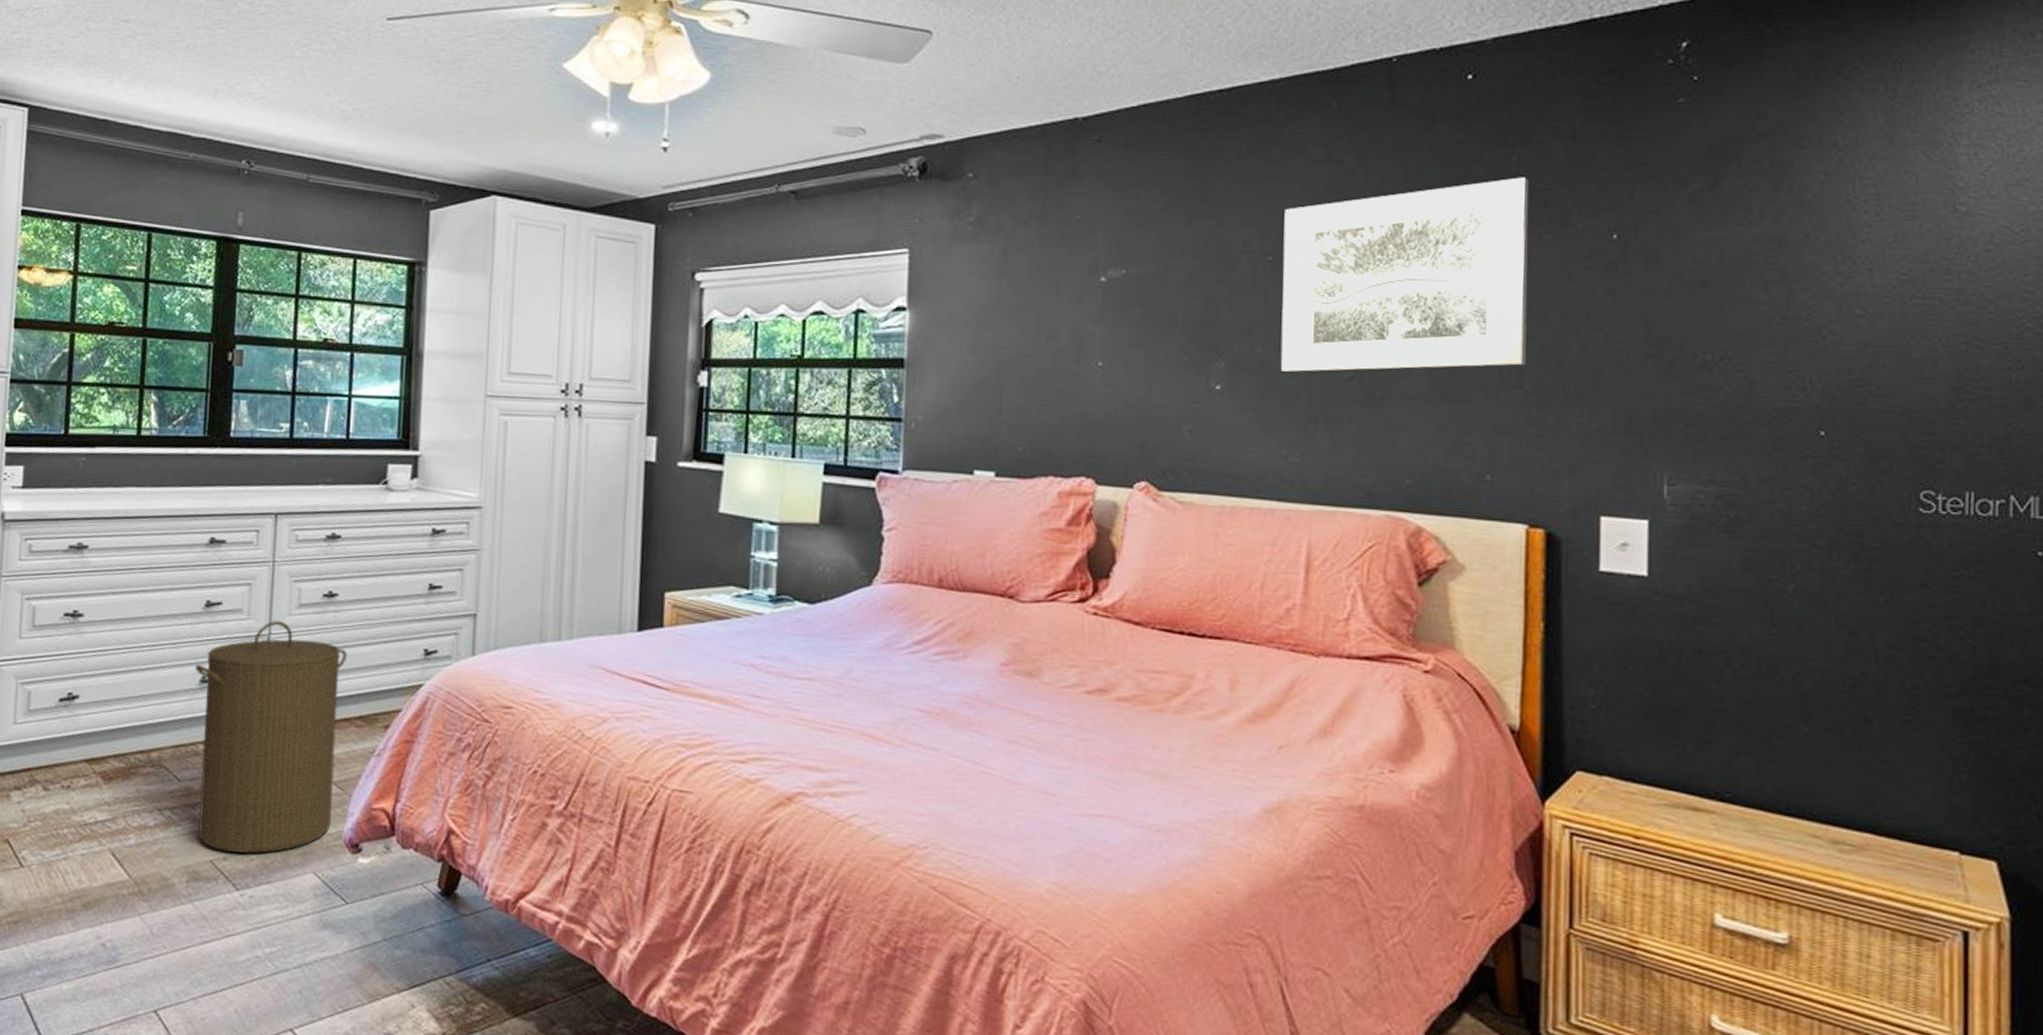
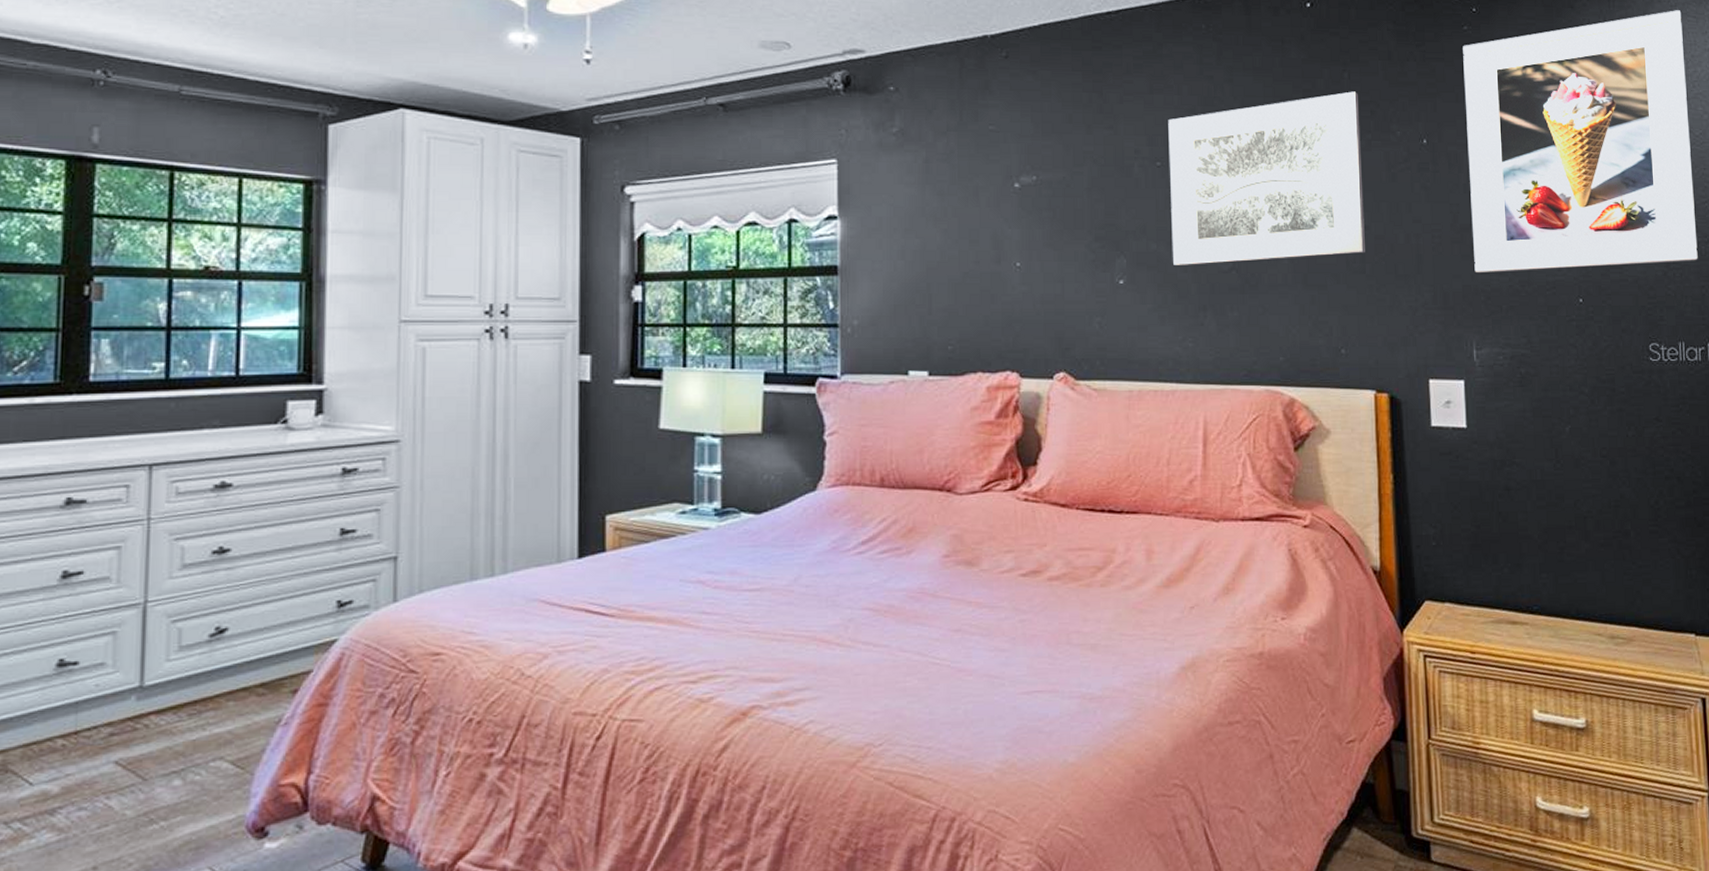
laundry hamper: present [194,621,347,854] -> none [49,586,244,860]
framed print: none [1672,72,2006,395] -> present [1463,10,1698,273]

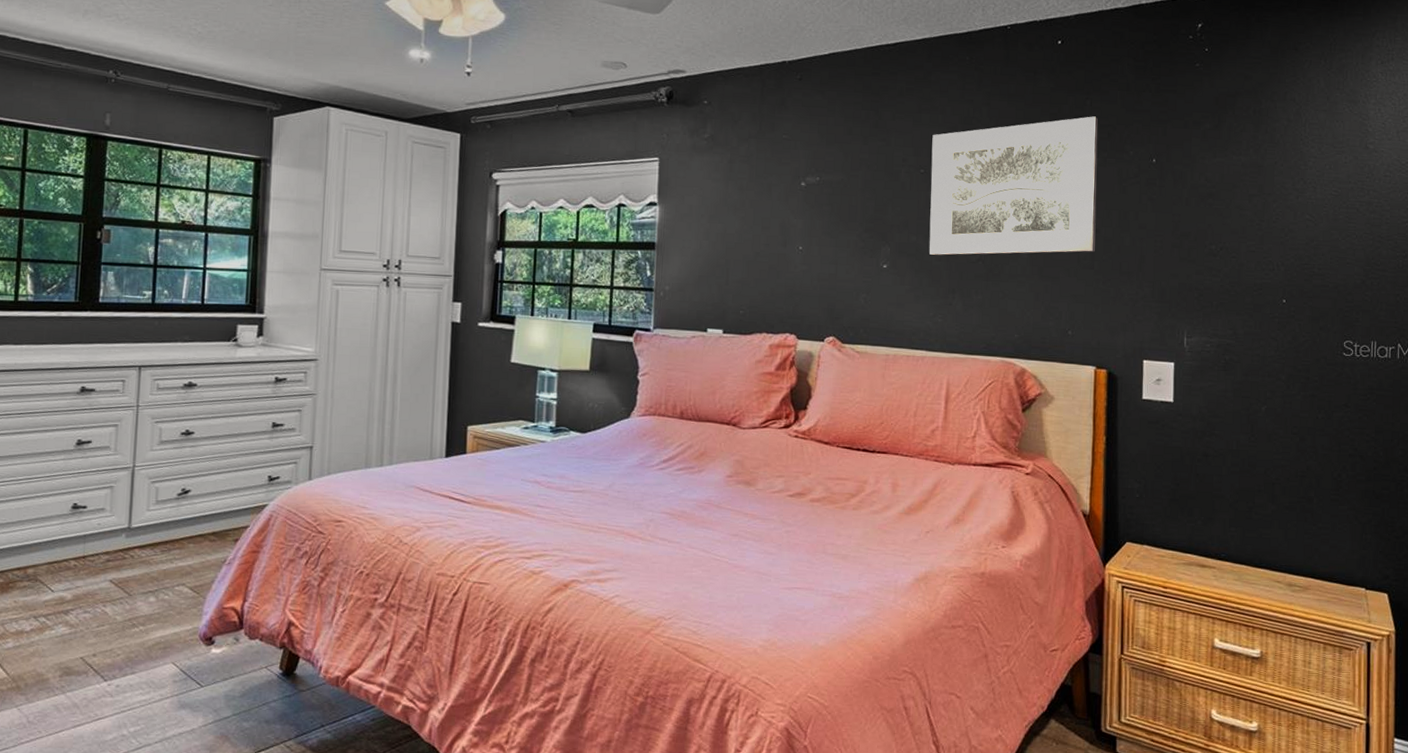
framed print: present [1463,10,1698,273] -> none [1190,54,1398,274]

